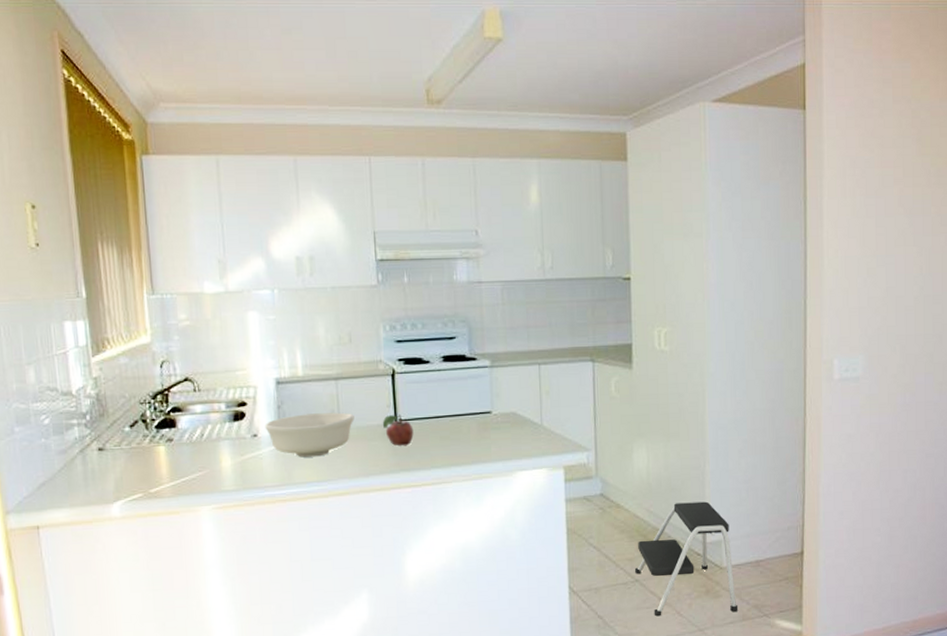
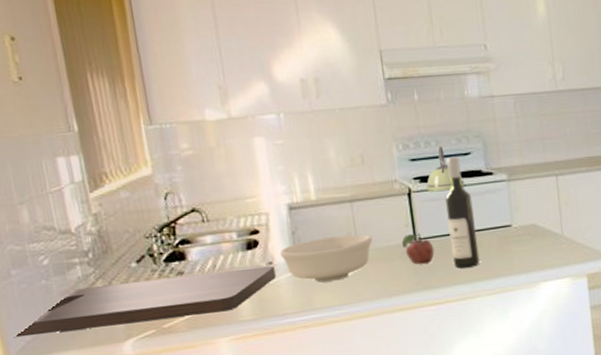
cutting board: none [12,438,259,493] -> present [14,265,276,338]
kettle: none [409,329,448,375] -> present [426,146,465,193]
bottle: none [428,340,458,452] -> present [445,157,480,268]

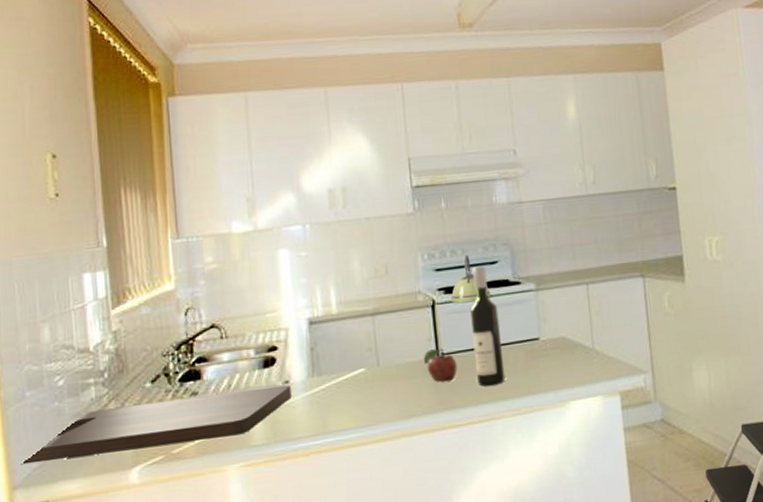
bowl: present [279,234,373,283] -> none [297,350,393,403]

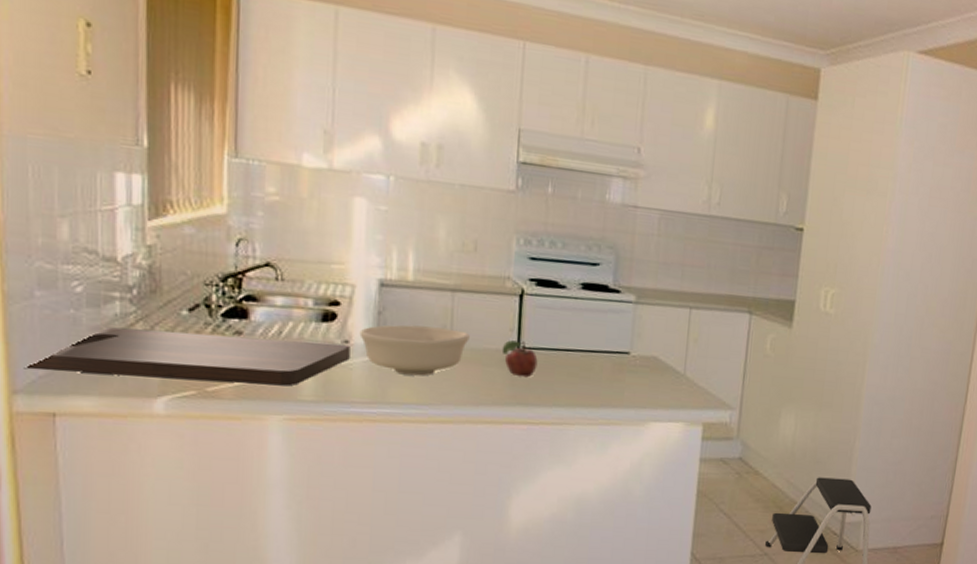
bowl: none [297,350,393,403] -> present [359,324,470,376]
kettle: present [450,255,491,304] -> none [541,250,587,302]
bottle: present [470,266,505,386] -> none [556,264,591,390]

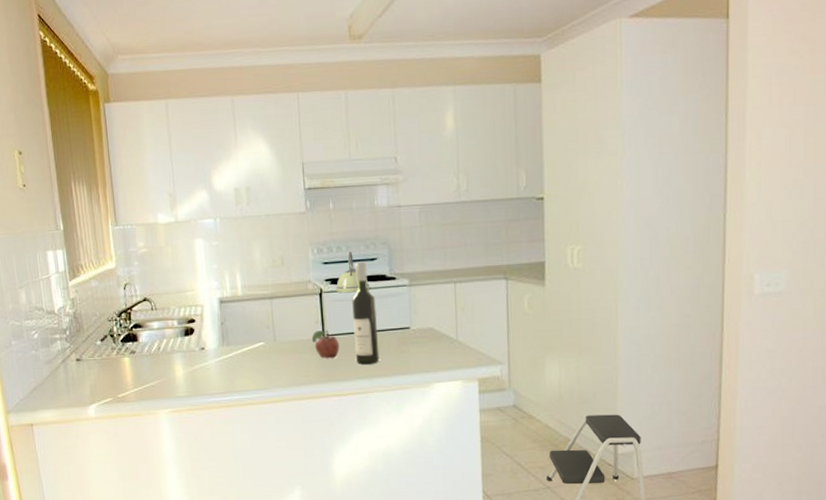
cutting board: present [24,326,350,386] -> none [11,351,207,396]
bowl: present [359,324,470,376] -> none [210,328,287,368]
kettle: none [541,250,587,302] -> present [335,252,370,294]
bottle: none [556,264,591,390] -> present [352,261,380,365]

